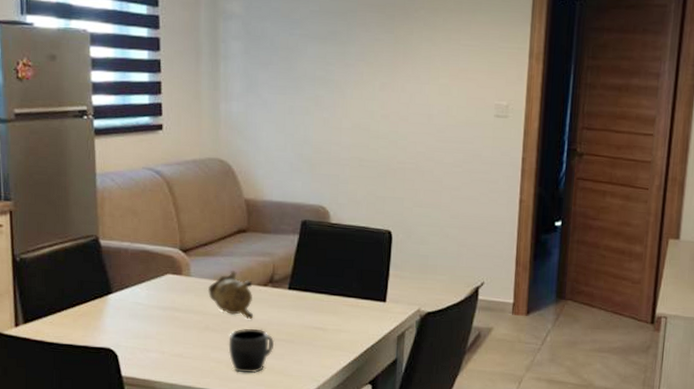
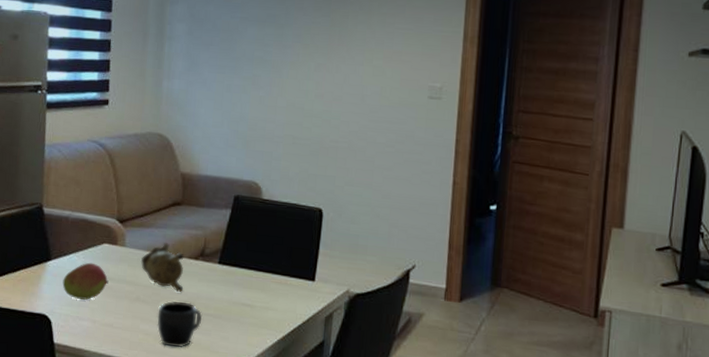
fruit: none [126,294,175,332] -> present [62,262,109,300]

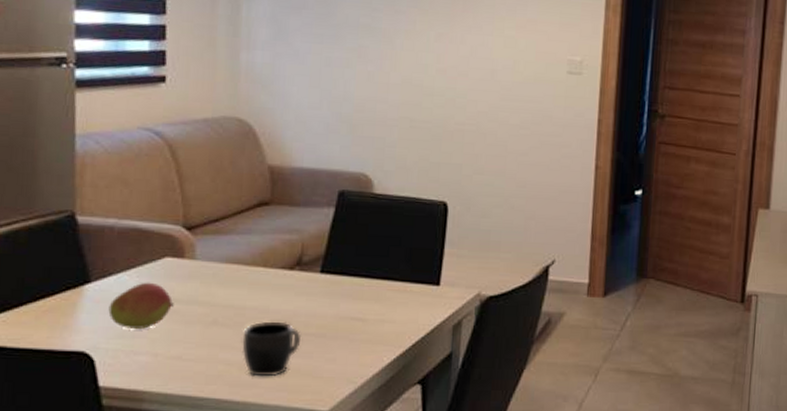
teapot: present [140,242,184,292] -> none [217,250,276,310]

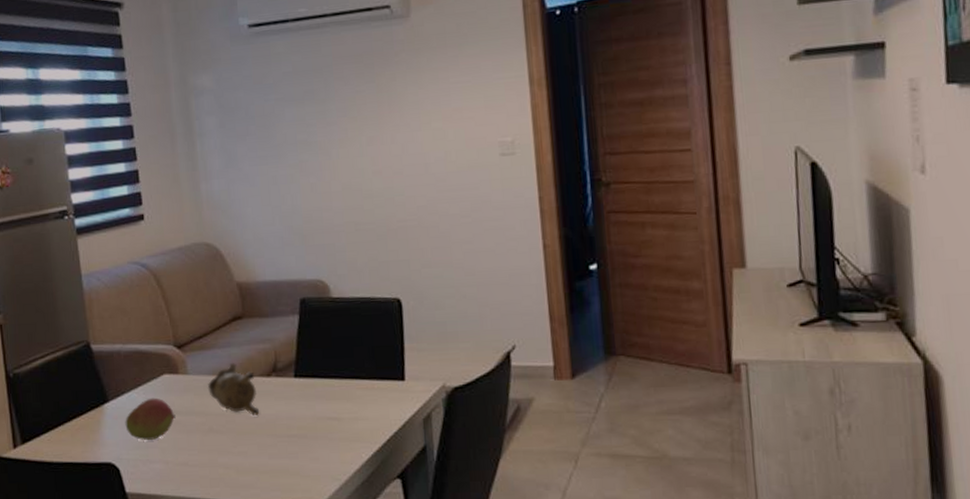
teapot: none [217,250,276,310] -> present [207,362,260,415]
mug: present [241,321,302,377] -> none [235,425,286,478]

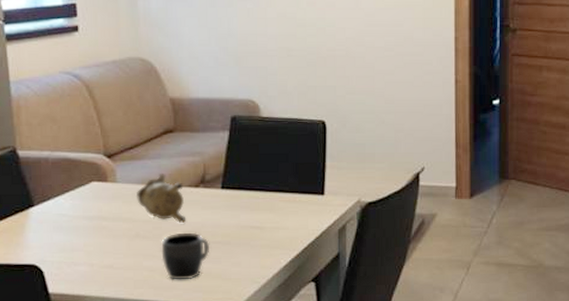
fruit: present [125,397,176,440] -> none [50,204,103,244]
mug: none [235,425,286,478] -> present [161,232,210,280]

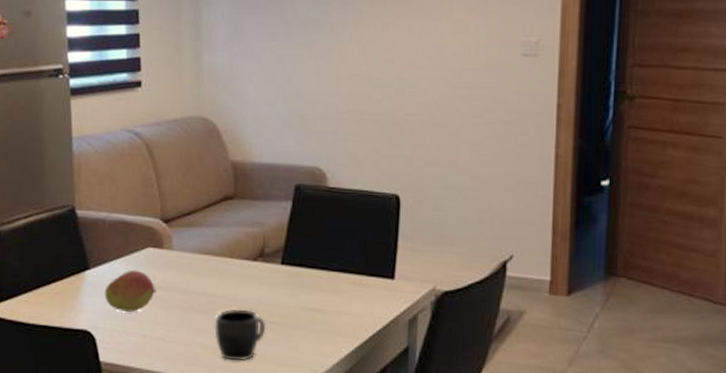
fruit: none [50,204,103,244] -> present [104,269,156,312]
teapot: present [135,172,186,223] -> none [191,242,243,299]

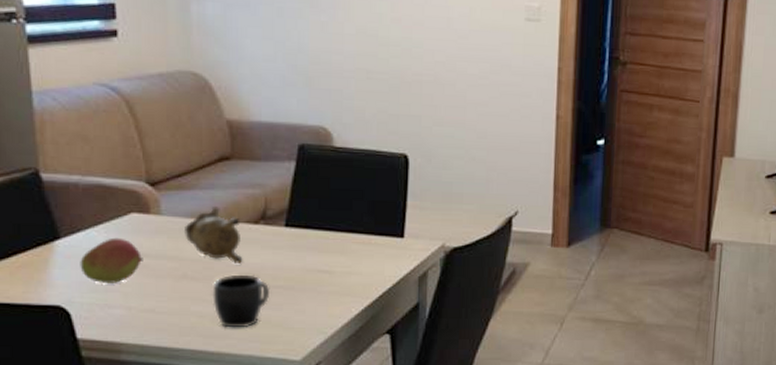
teapot: none [191,242,243,299] -> present [183,205,243,264]

